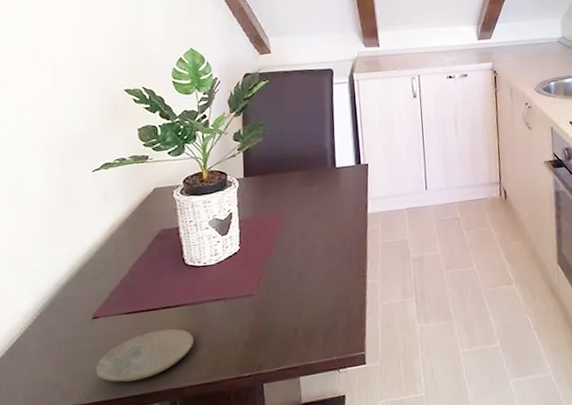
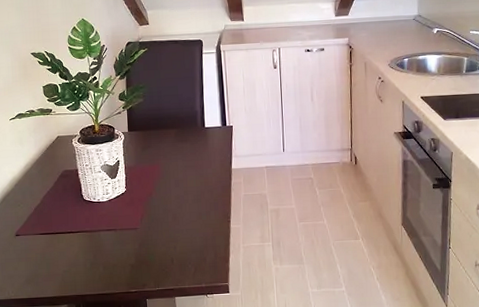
plate: present [96,328,193,382] -> none [20,249,92,286]

